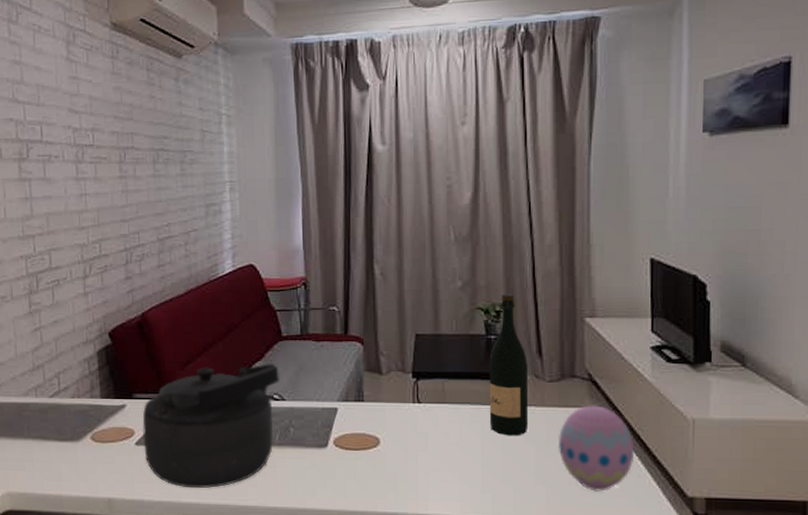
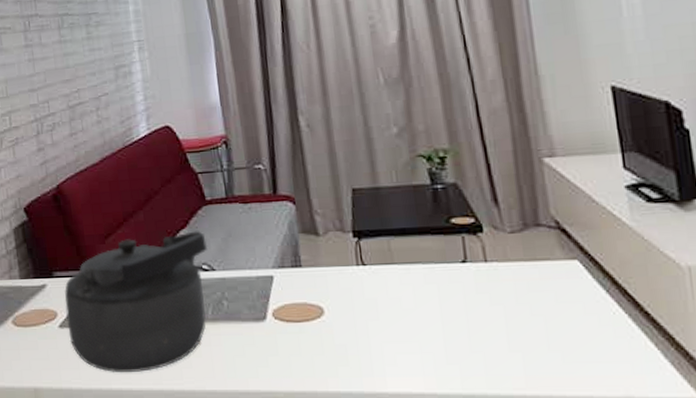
wine bottle: present [489,293,529,436] -> none [438,136,493,298]
decorative egg: present [558,405,635,492] -> none [528,256,623,358]

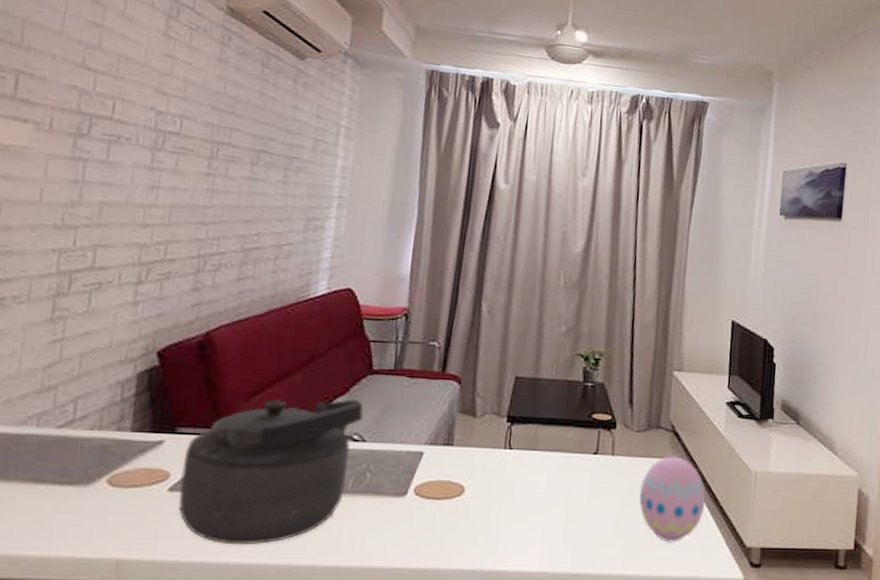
decorative egg: none [528,256,623,358] -> present [638,456,706,543]

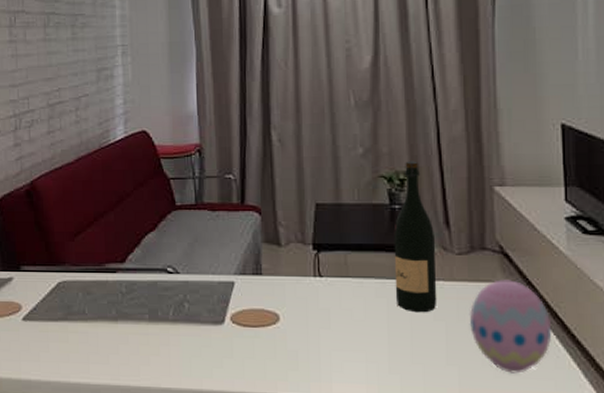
kettle: present [178,399,364,545] -> none [30,234,174,368]
wine bottle: none [577,342,619,486] -> present [393,161,437,313]

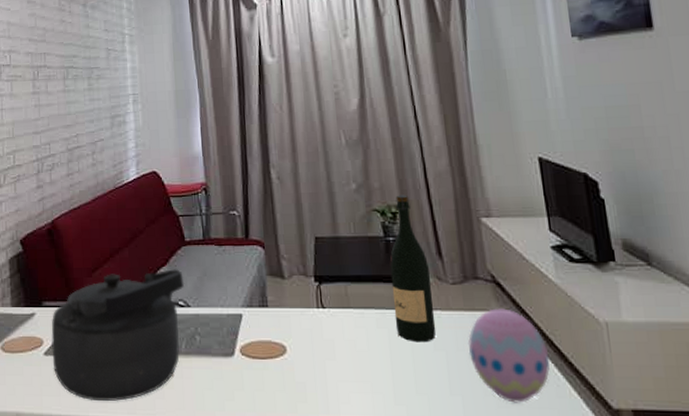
kettle: none [30,234,174,368] -> present [51,269,185,402]

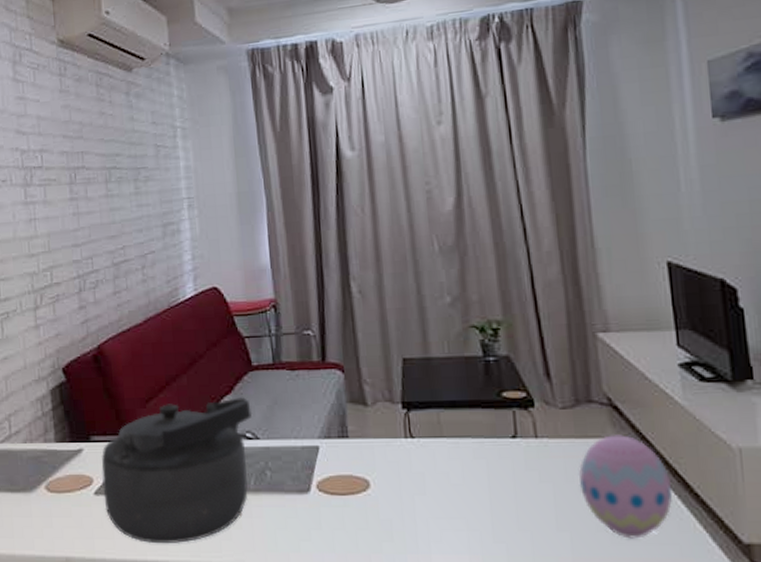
wine bottle: present [389,195,436,343] -> none [489,308,542,474]

